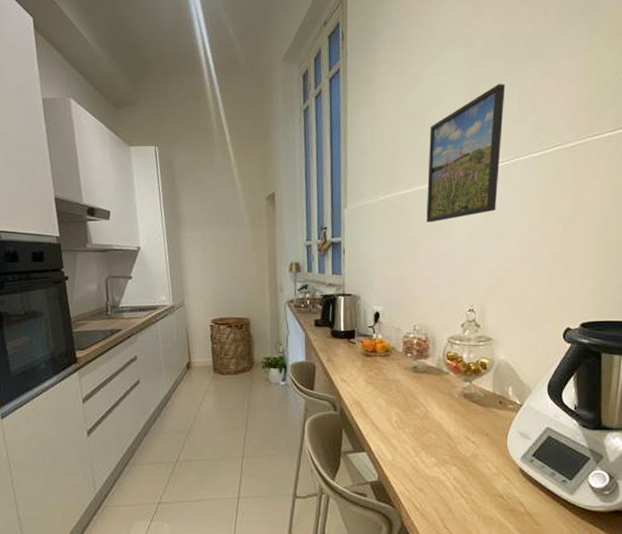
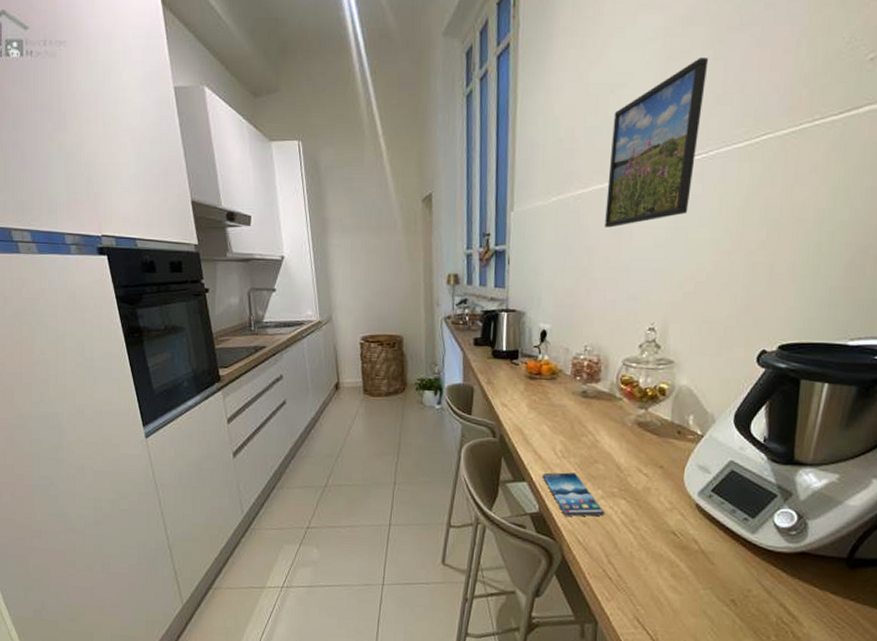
smartphone: none [380,442,439,484] -> present [542,472,605,517]

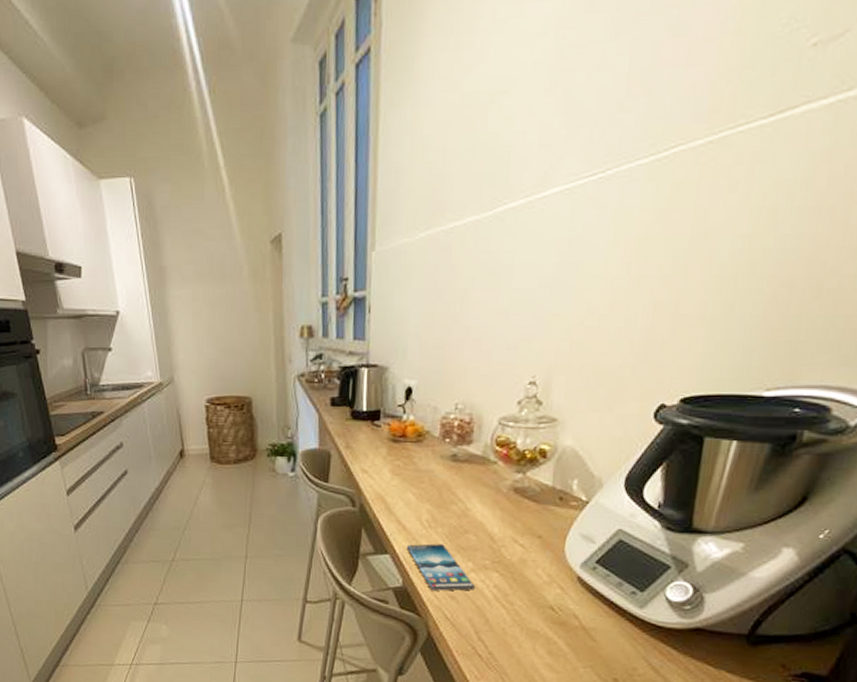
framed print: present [605,58,709,228] -> none [480,53,611,266]

